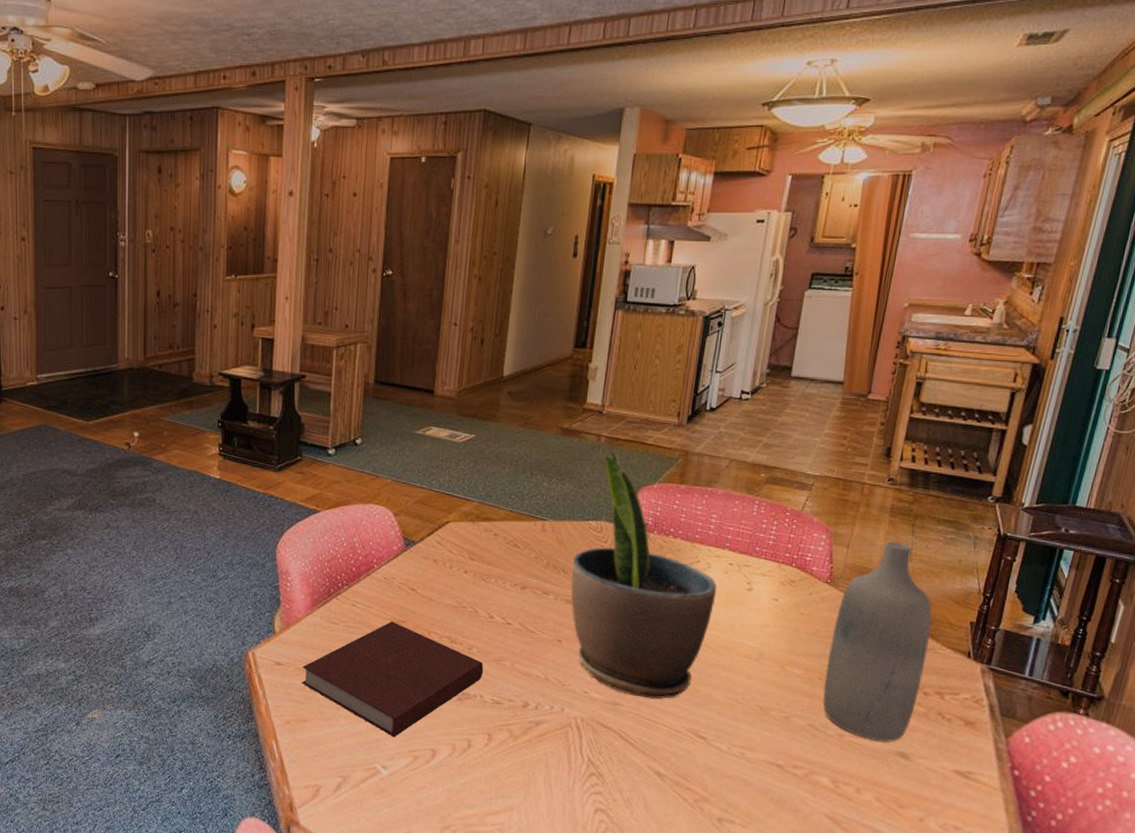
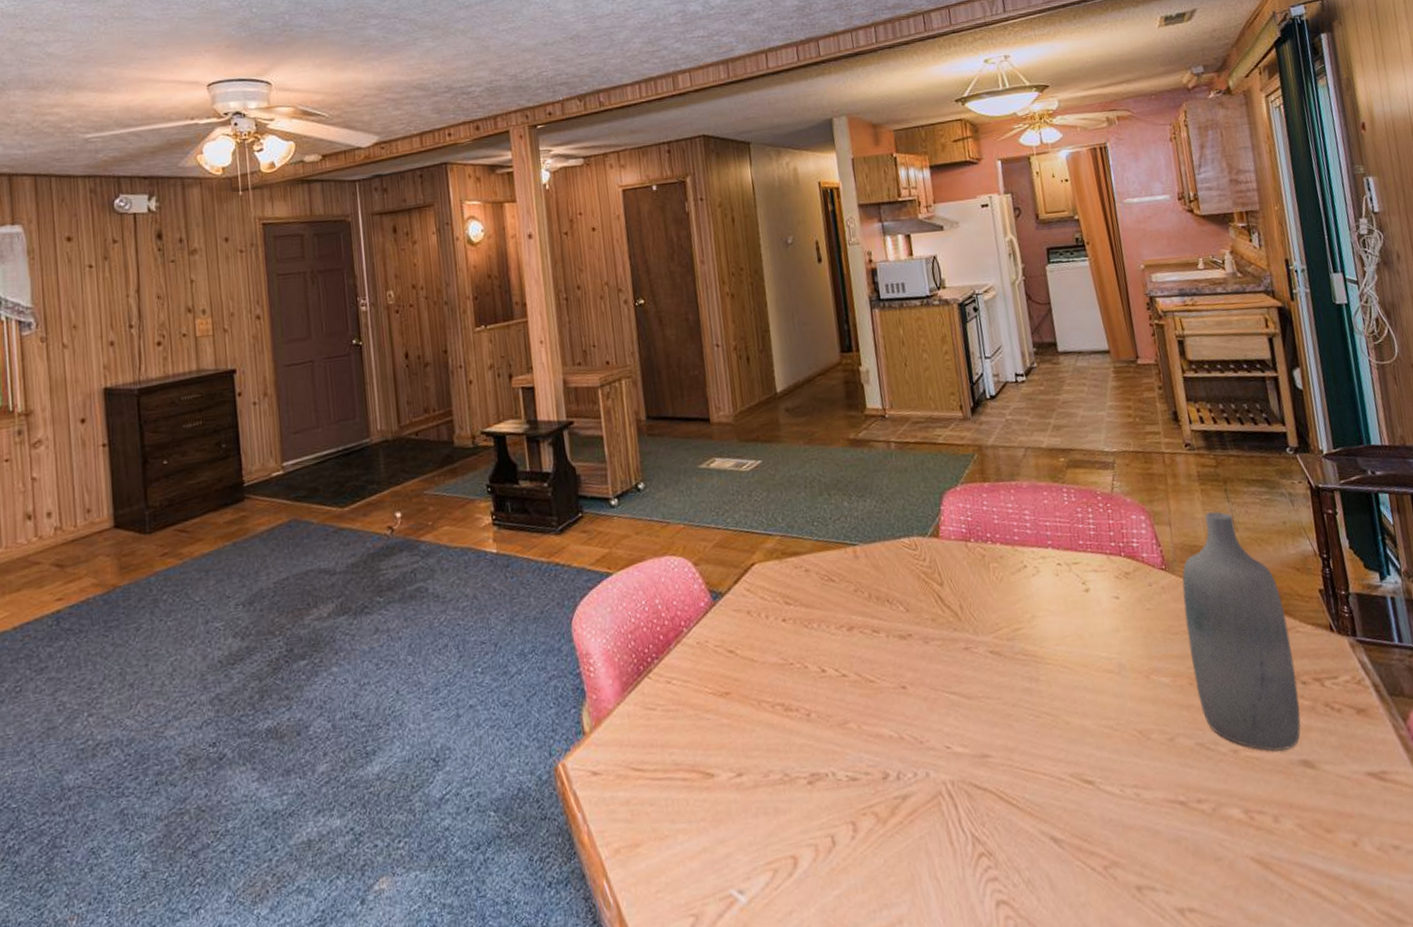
notebook: present [302,621,484,738] -> none [623,695,830,849]
potted plant: present [571,450,718,700] -> none [894,455,1058,743]

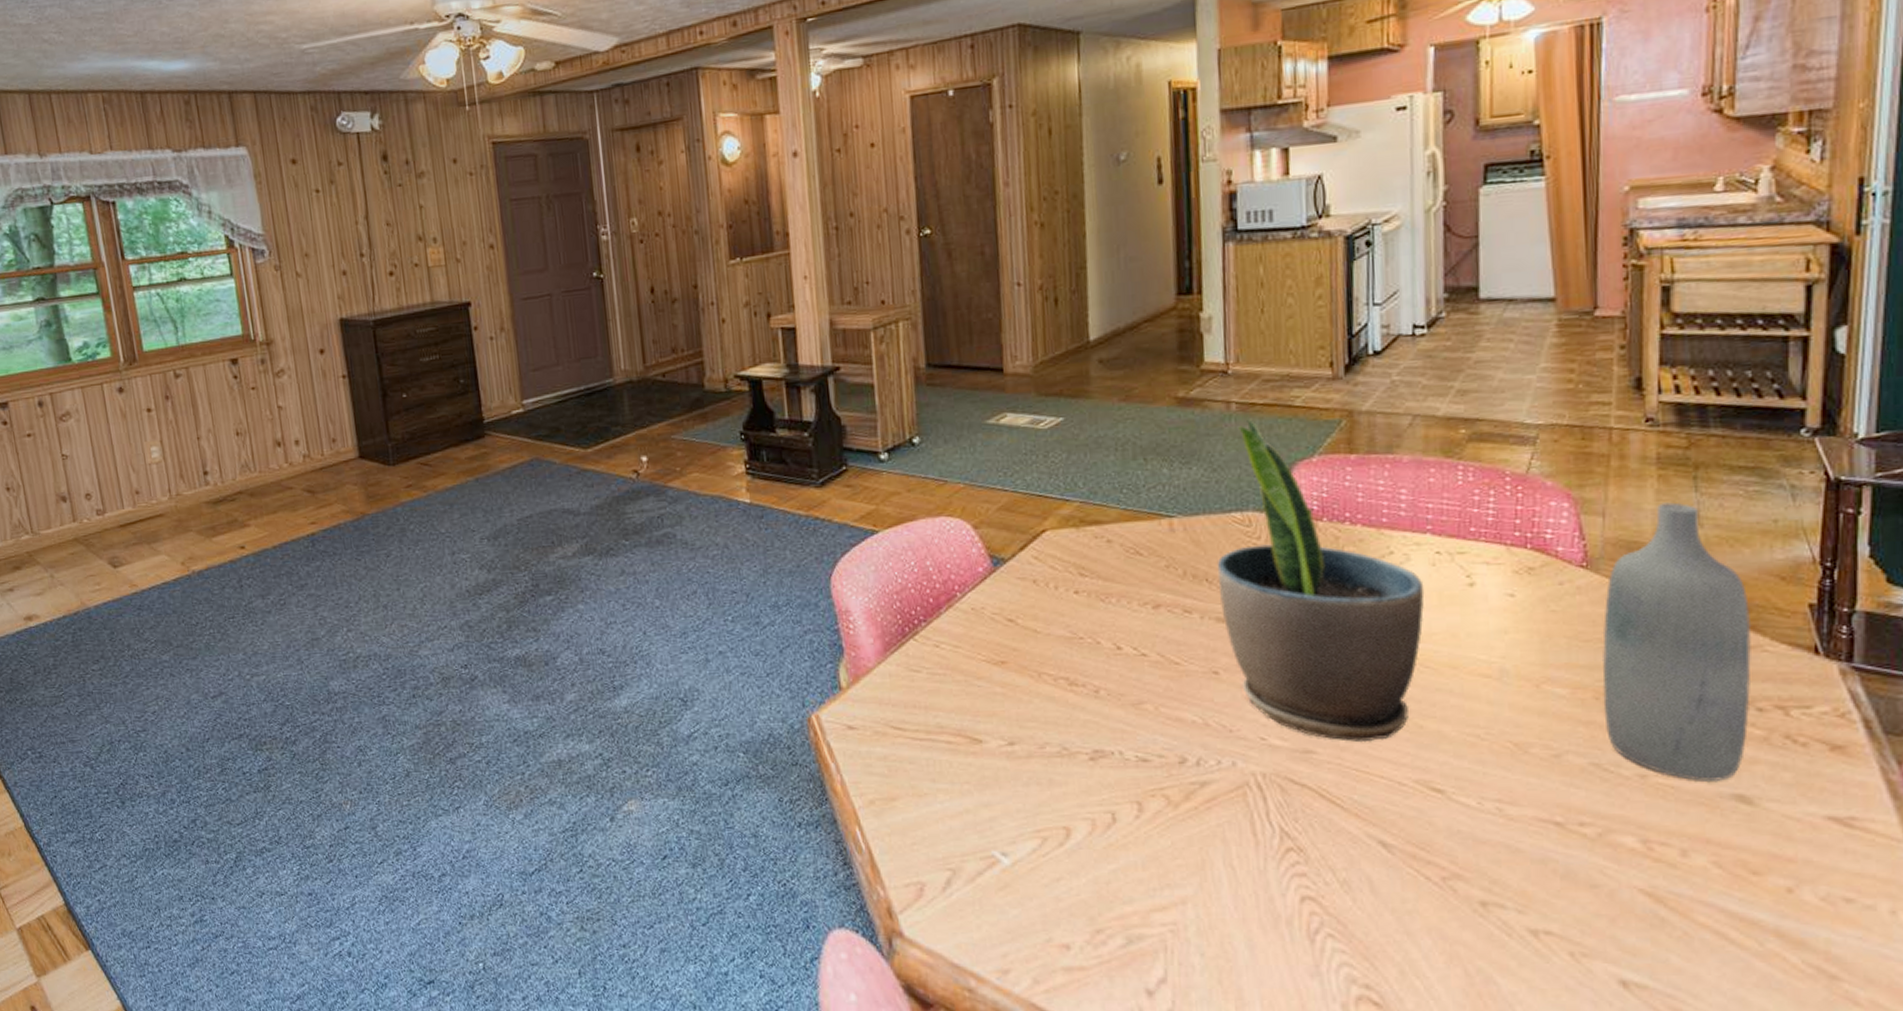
potted plant: none [894,455,1058,743] -> present [1217,419,1425,743]

